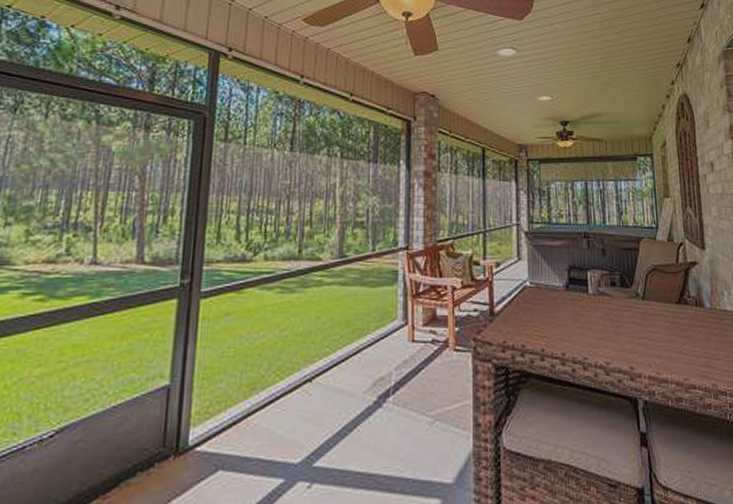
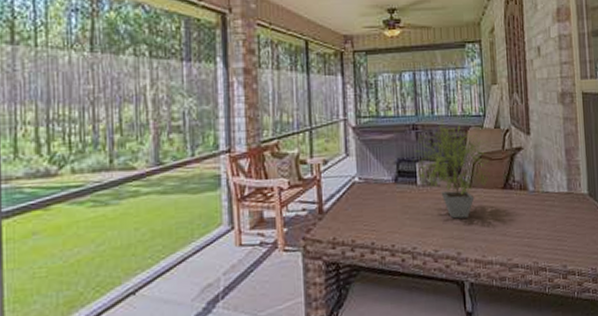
potted plant: none [584,228,664,331] -> present [413,118,490,219]

